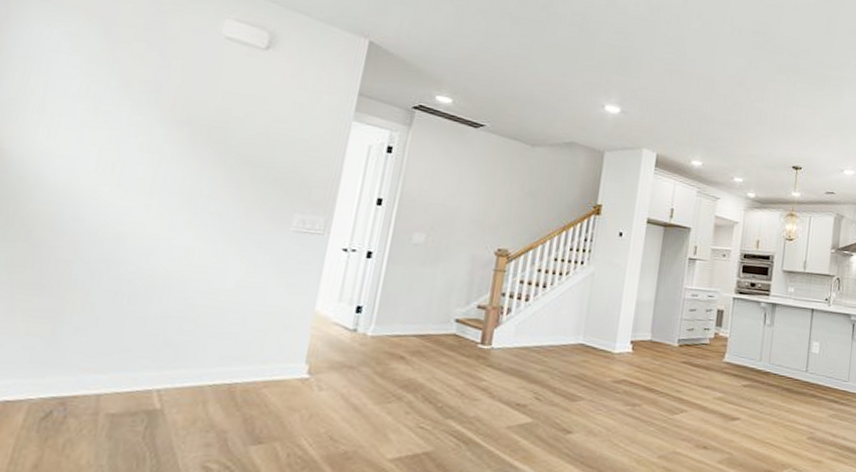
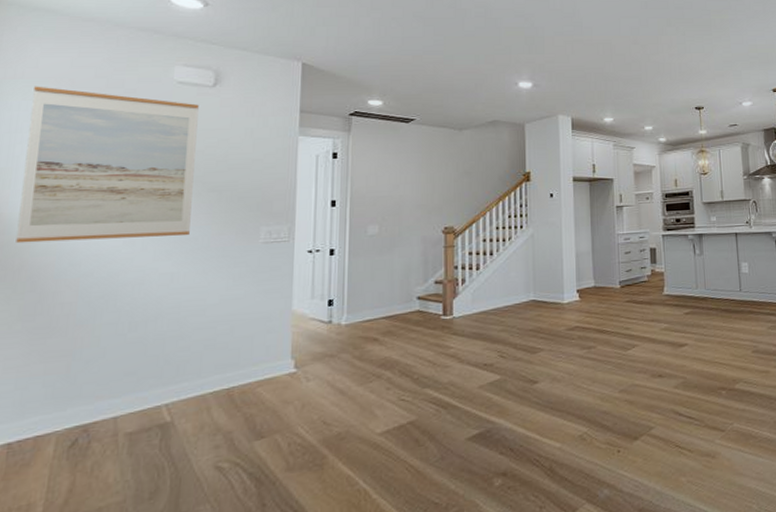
wall art: none [14,12,246,208] -> present [16,86,199,244]

